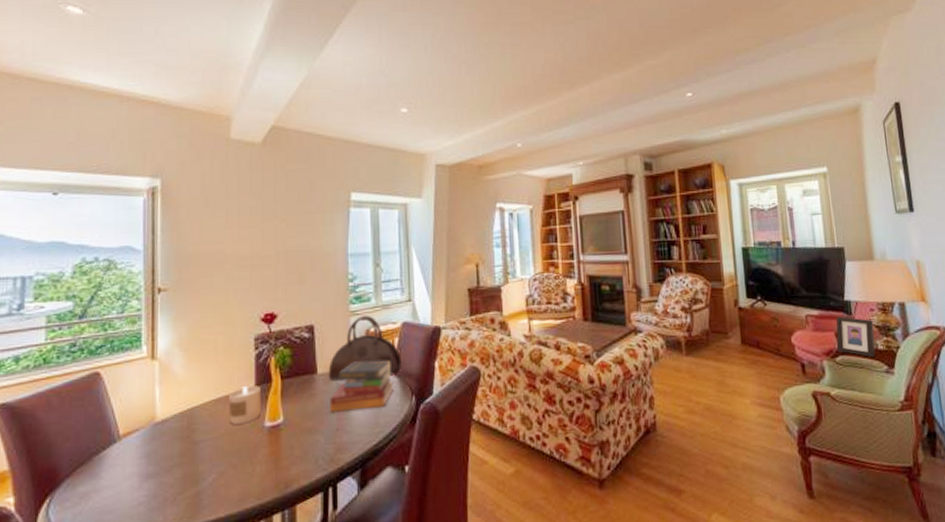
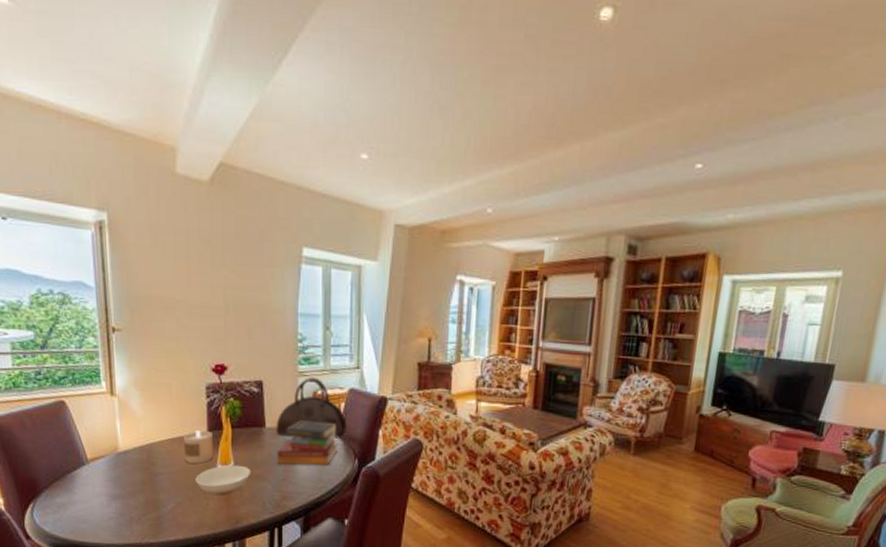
bowl: none [240,419,303,457] -> present [195,464,252,495]
picture frame: present [836,316,876,358] -> none [796,436,844,482]

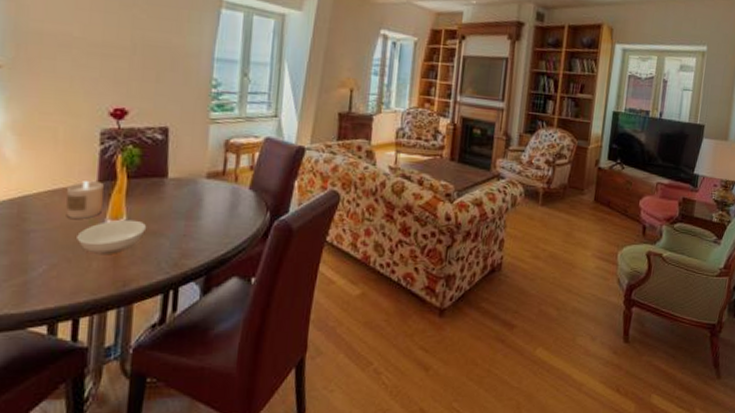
handbag: present [276,376,347,438] -> none [179,124,260,190]
books: present [277,420,338,465] -> none [178,170,249,219]

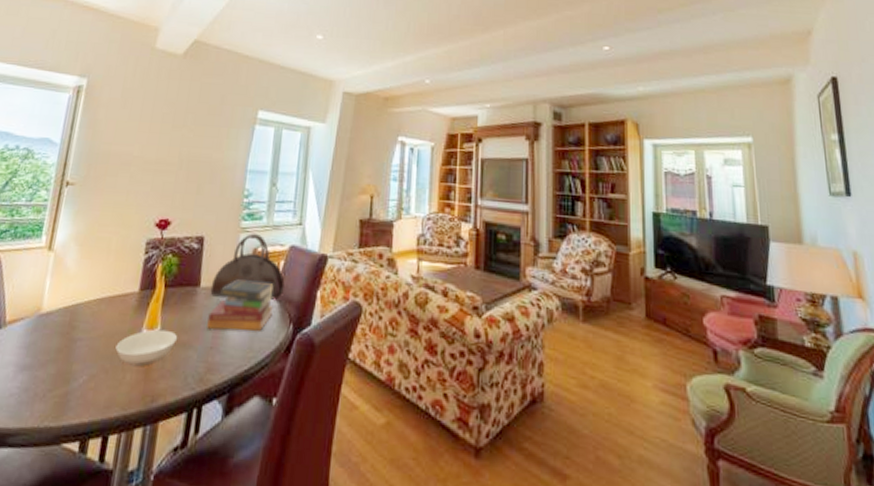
candle: present [65,181,104,219] -> none [109,289,144,328]
books: none [178,170,249,219] -> present [207,279,274,331]
handbag: none [179,124,260,190] -> present [210,233,285,300]

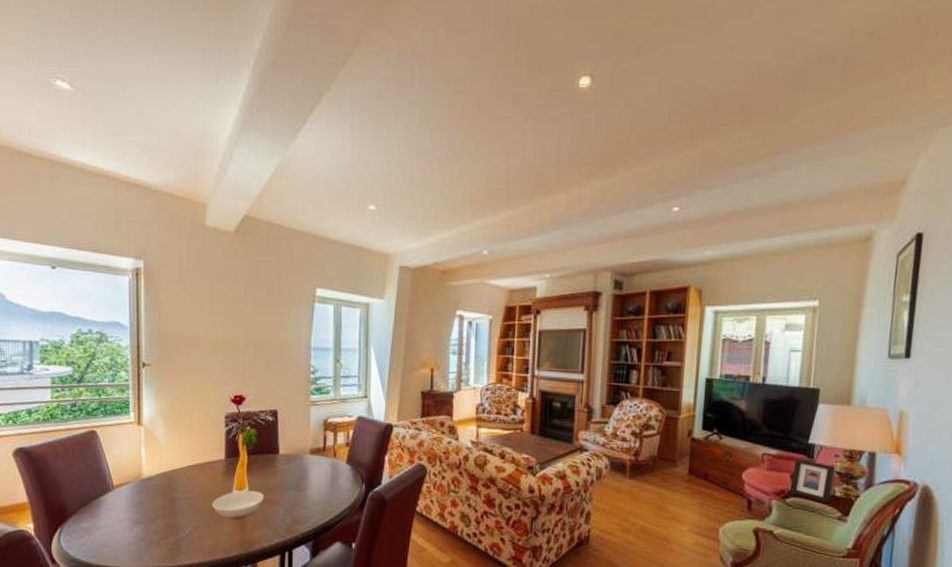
books: present [207,279,274,331] -> none [289,447,346,490]
handbag: present [210,233,285,300] -> none [288,406,355,464]
picture frame: none [755,302,801,355] -> present [790,458,836,504]

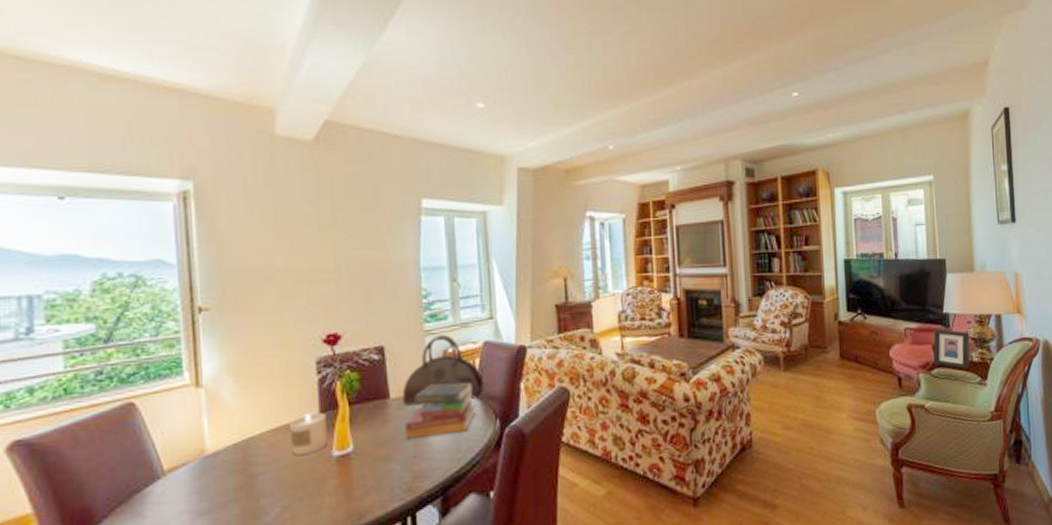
candle: none [202,457,230,489] -> present [289,413,327,455]
bowl: present [212,490,265,520] -> none [305,447,376,489]
handbag: none [288,406,355,464] -> present [402,334,484,406]
books: none [289,447,346,490] -> present [405,382,475,440]

